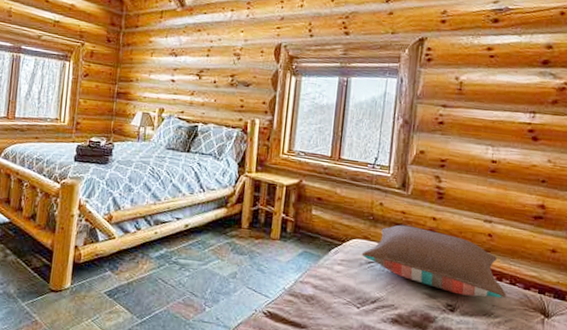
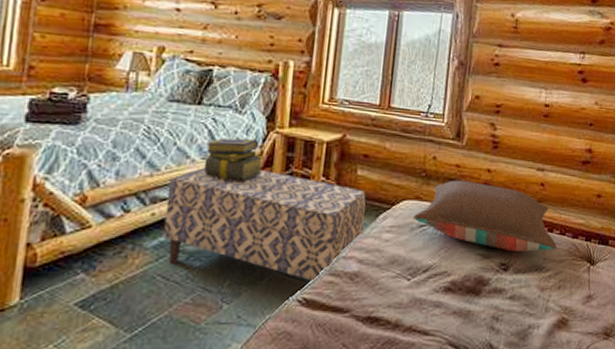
bench: none [163,200,320,300] -> present [164,168,366,283]
stack of books: none [191,178,237,213] -> present [203,138,264,181]

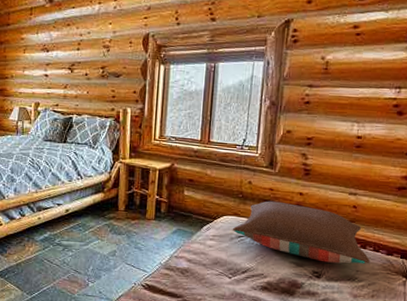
bench: present [164,168,366,283] -> none [47,187,192,274]
stack of books: present [203,138,264,181] -> none [70,166,112,197]

